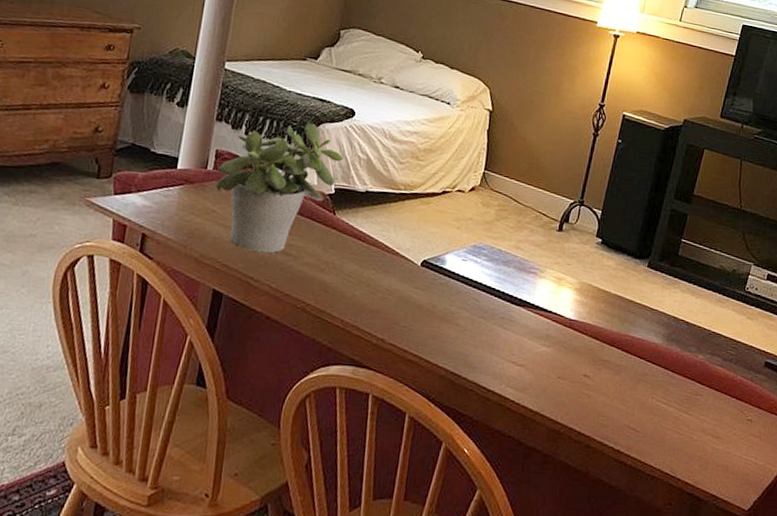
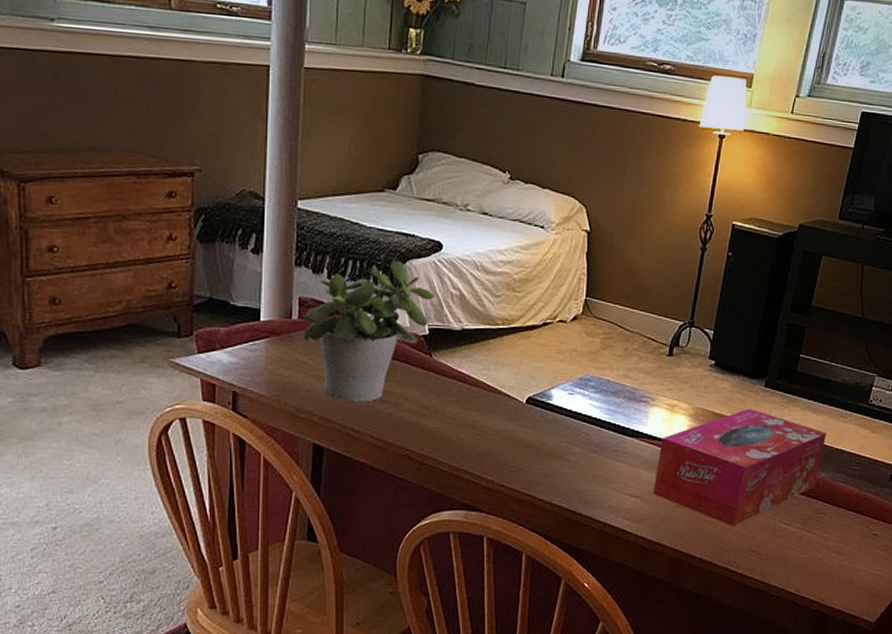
tissue box: none [536,286,705,402] -> present [652,408,826,526]

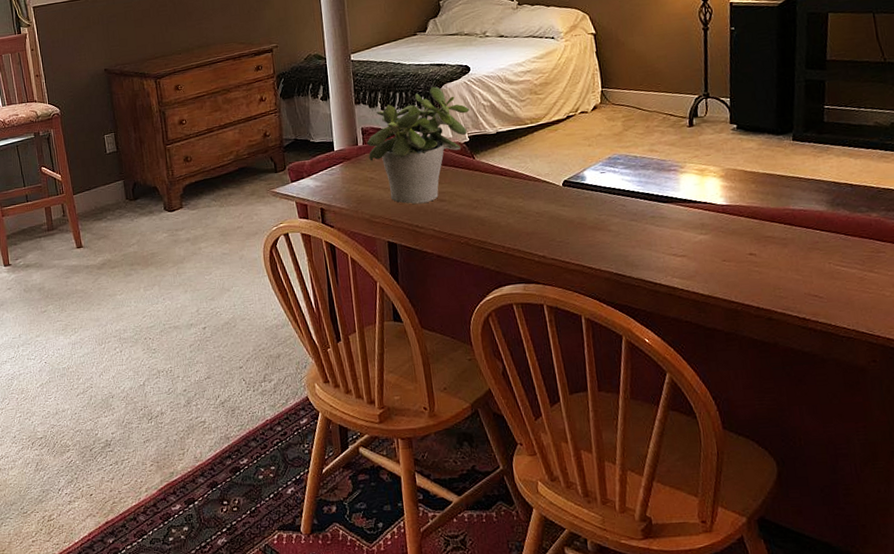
tissue box: present [652,408,826,526] -> none [696,162,870,274]

